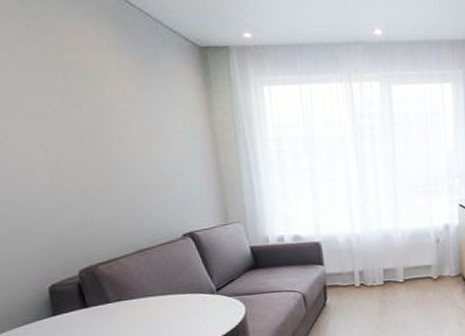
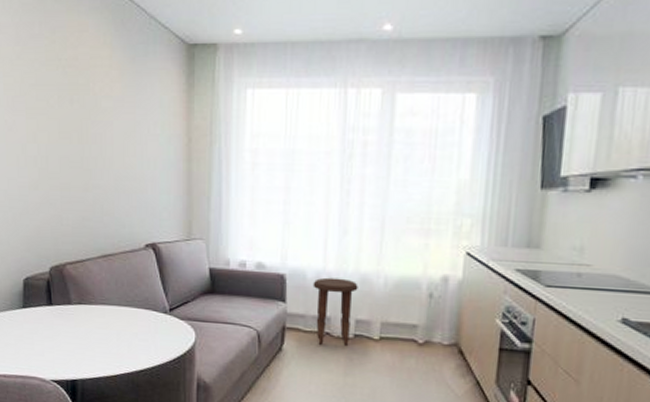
side table: none [344,238,382,295] -> present [313,277,358,347]

